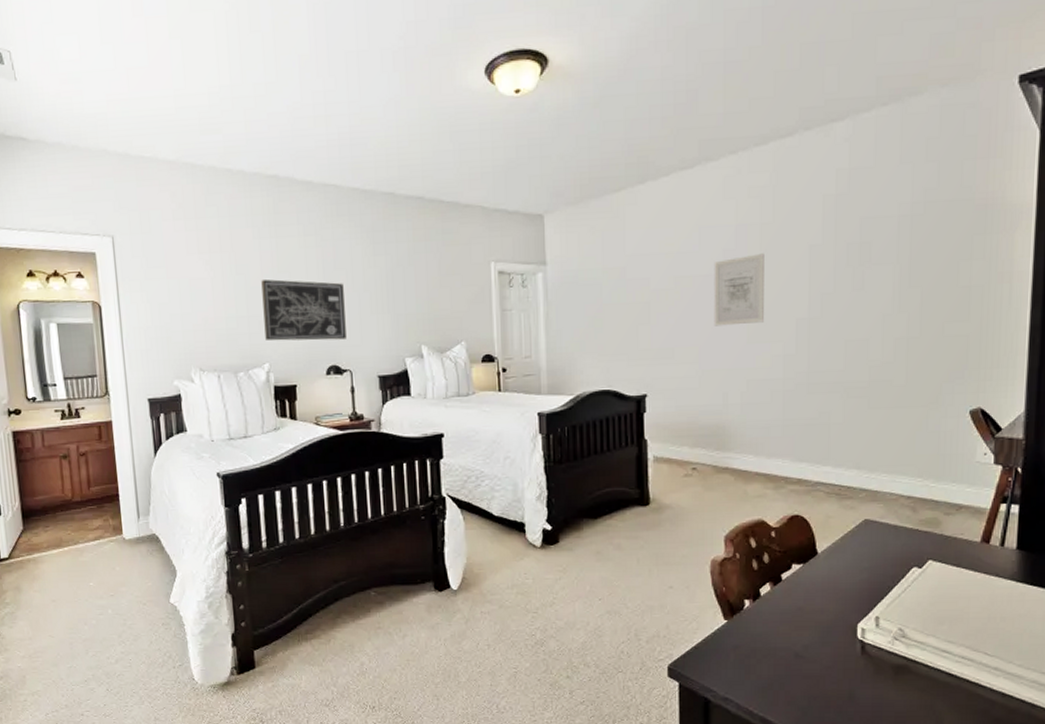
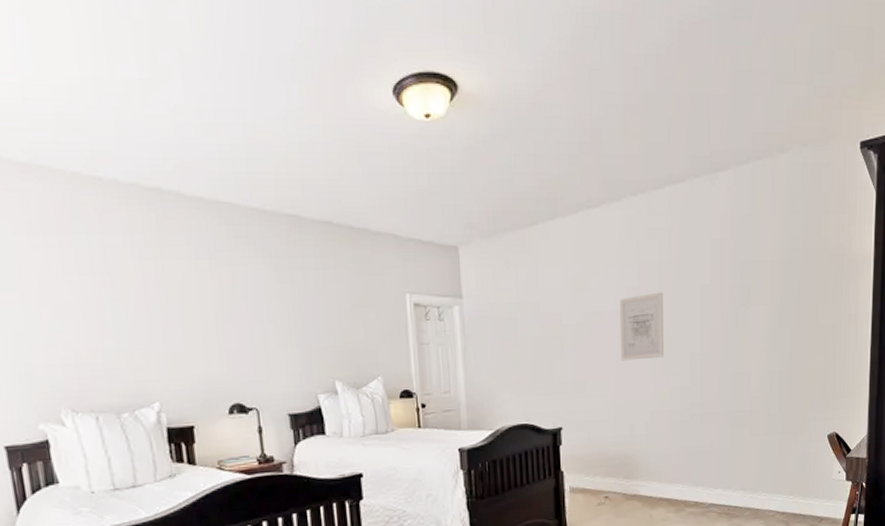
wall art: present [261,279,346,341] -> none [145,307,251,377]

